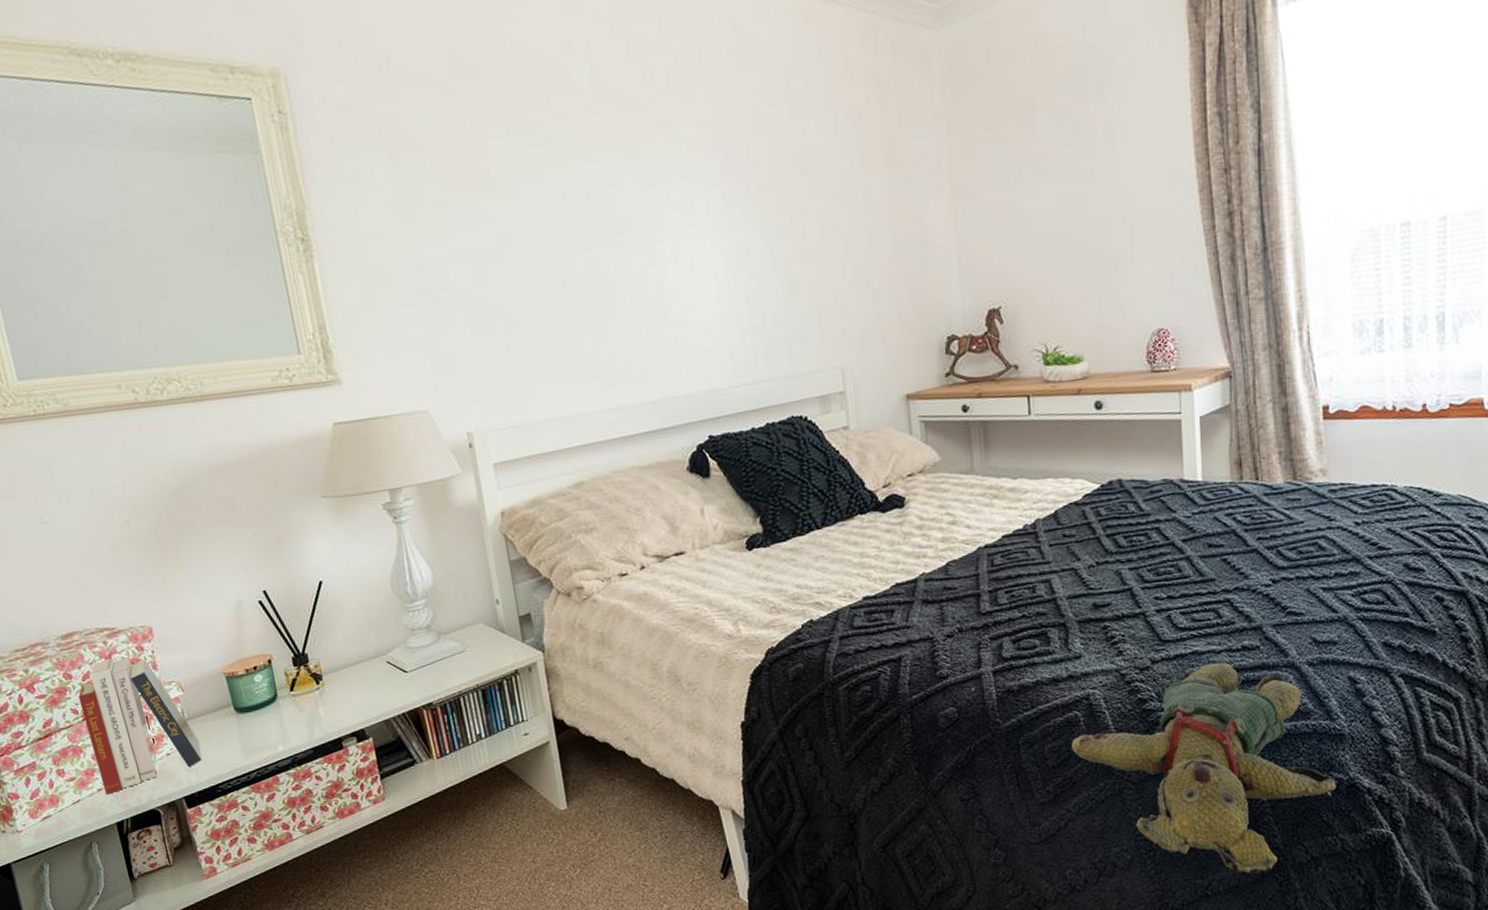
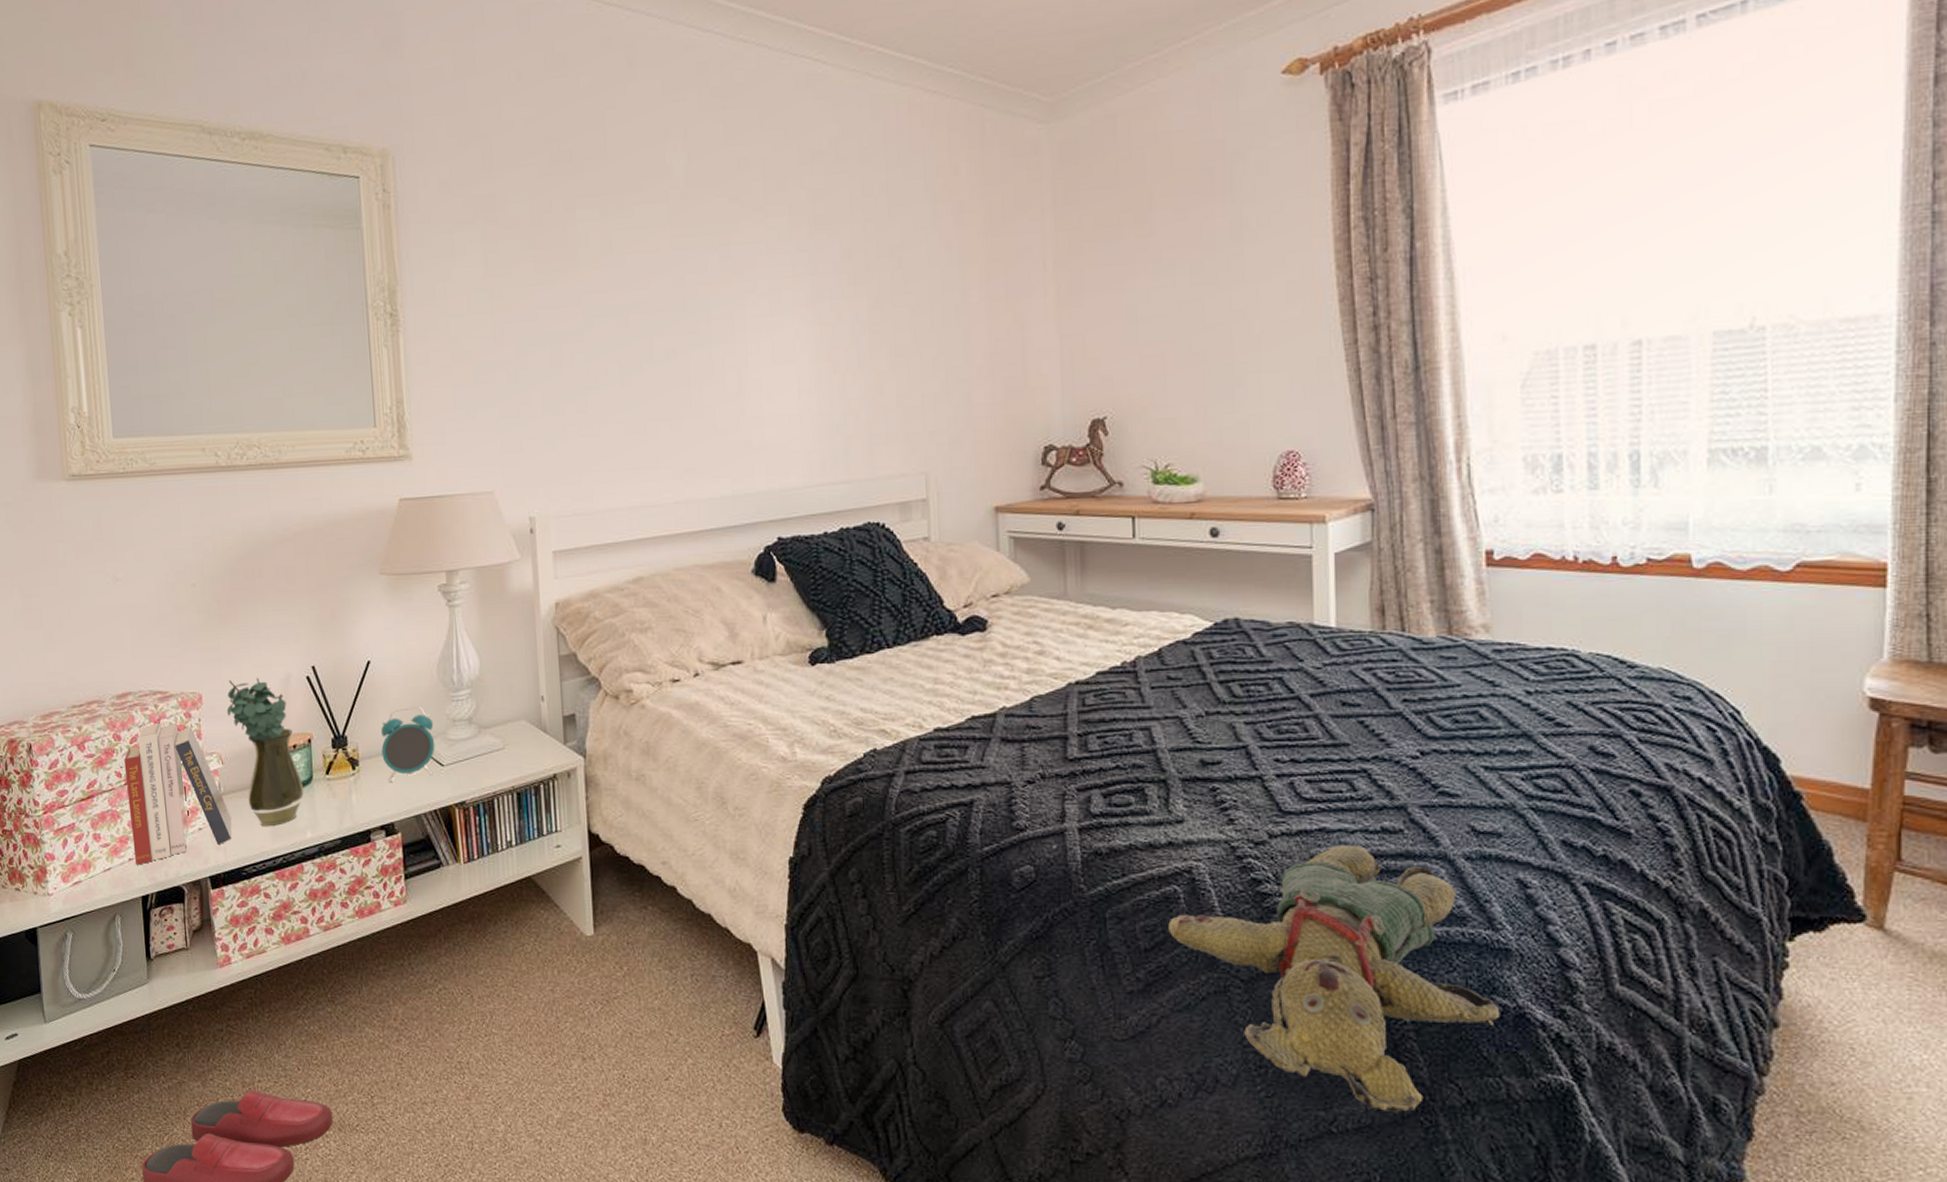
vase: none [179,606,271,745] -> present [226,677,304,826]
alarm clock: none [341,619,398,692] -> present [381,706,435,782]

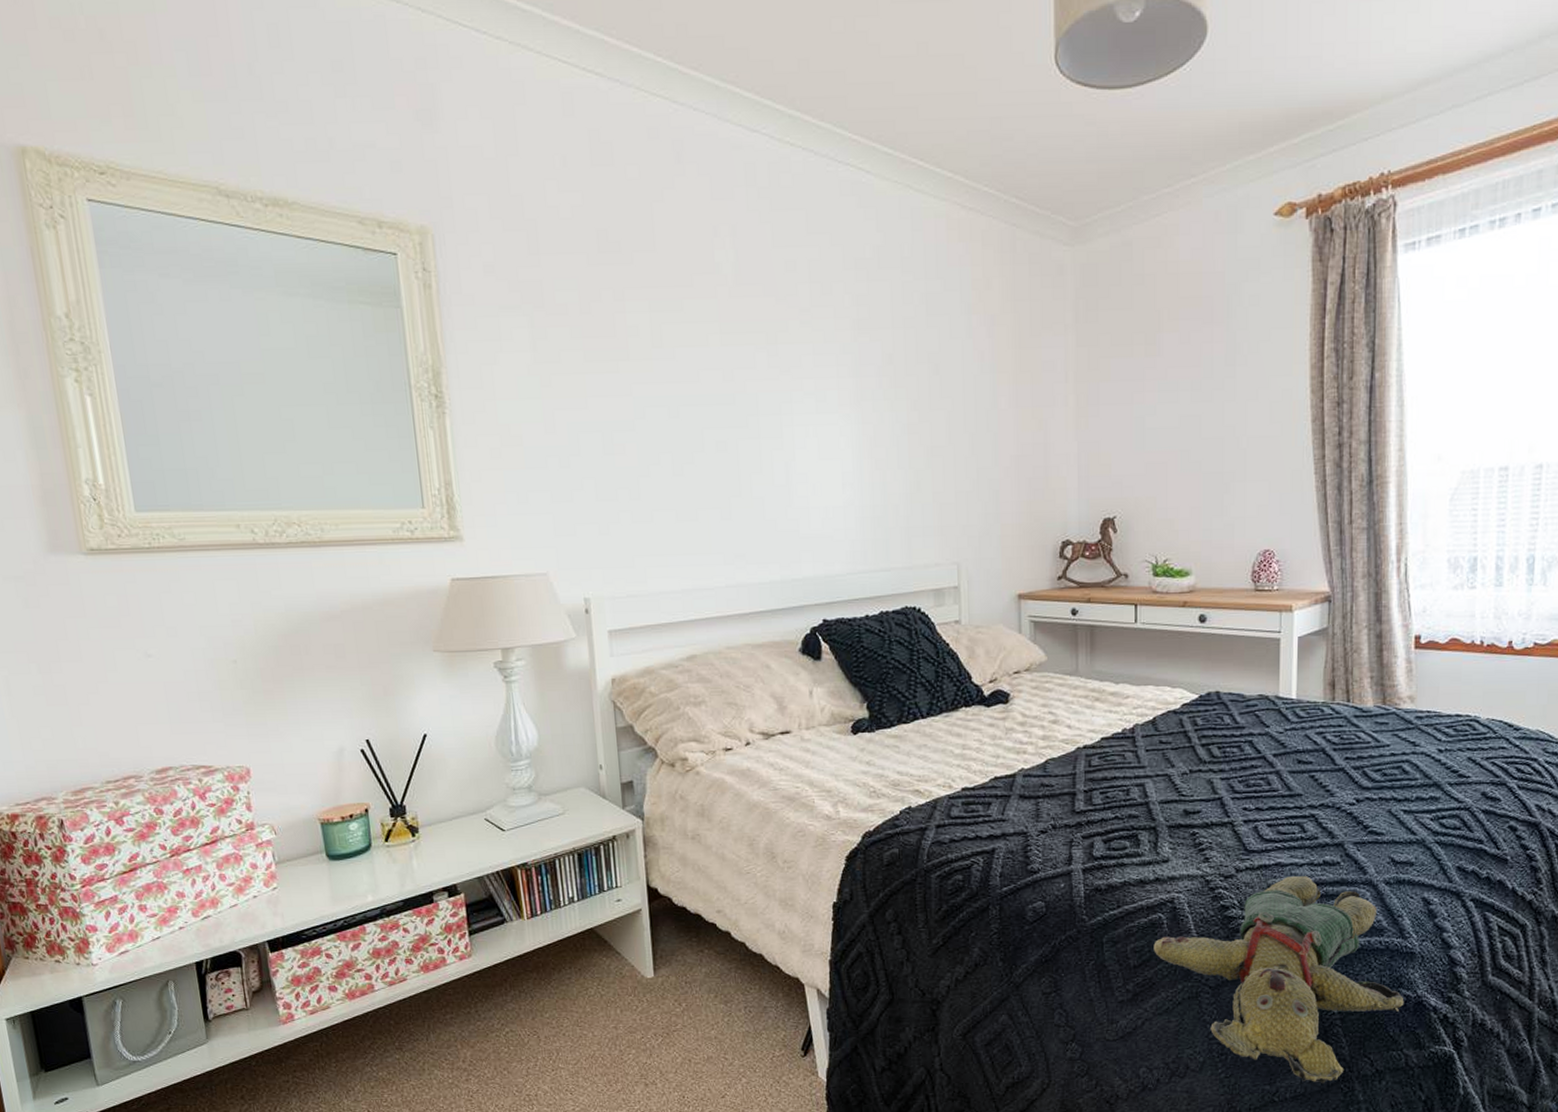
books: present [124,718,232,865] -> none [168,792,289,933]
vase: present [226,677,304,826] -> none [277,751,363,891]
alarm clock: present [381,706,435,782] -> none [440,776,496,847]

